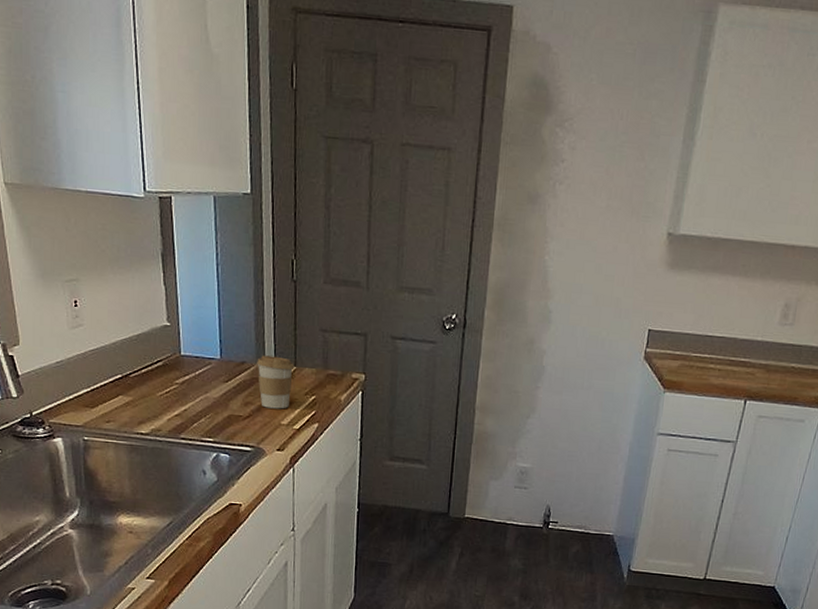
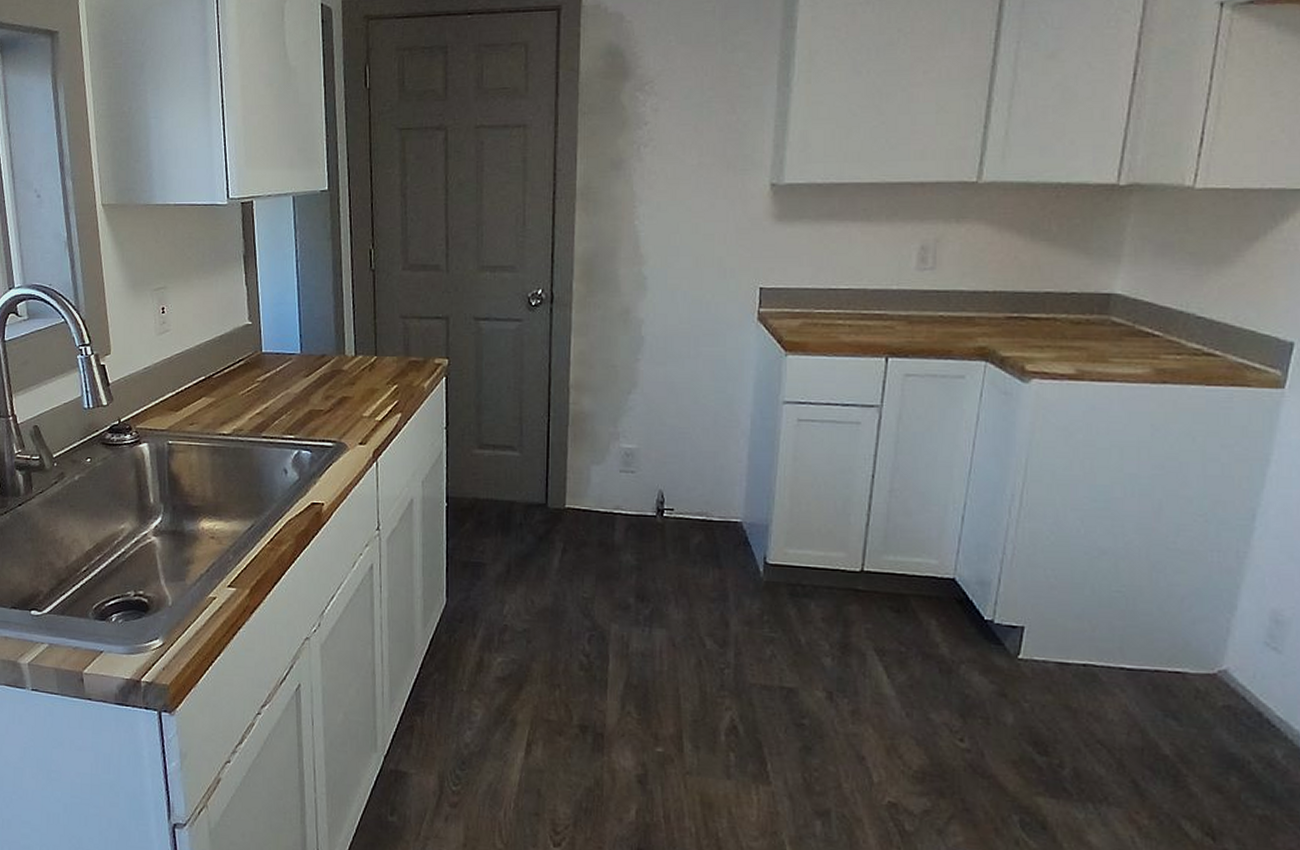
coffee cup: present [257,355,295,409] -> none [337,347,375,401]

